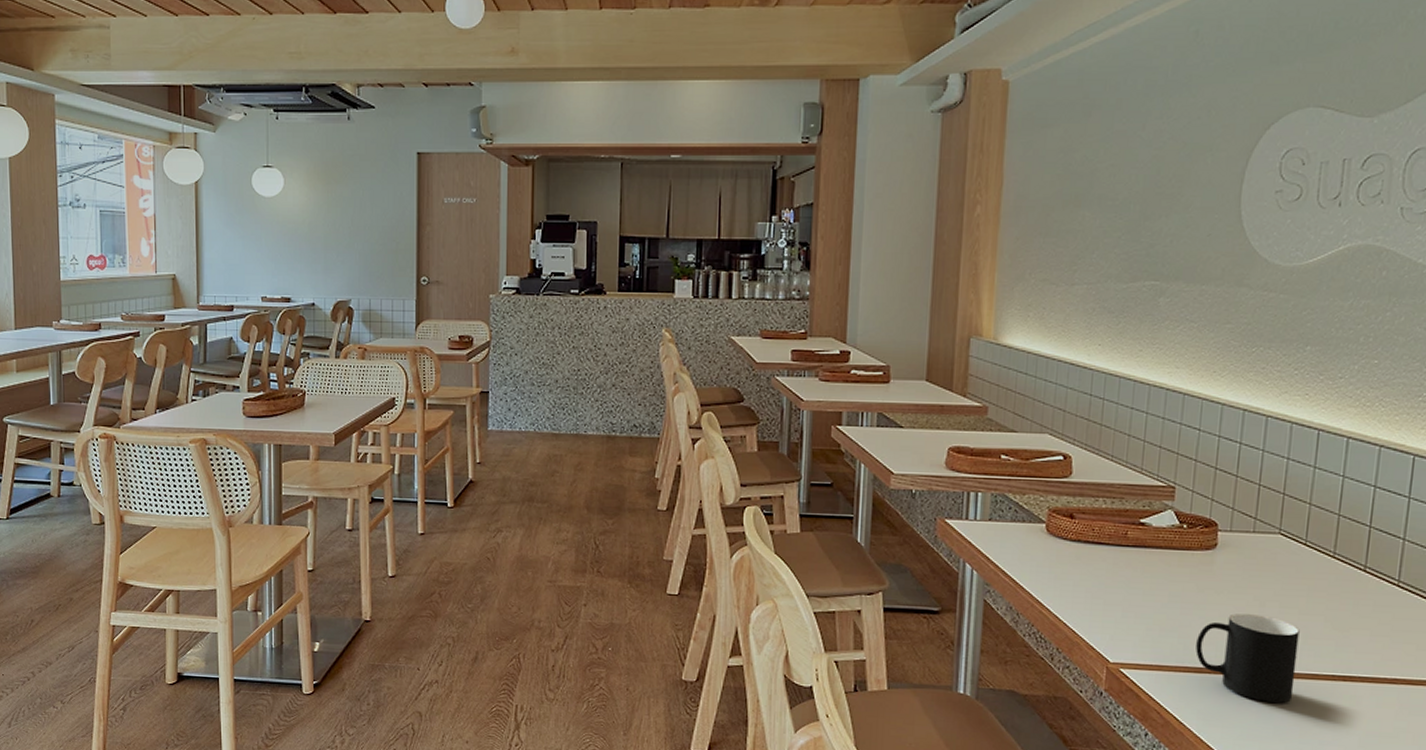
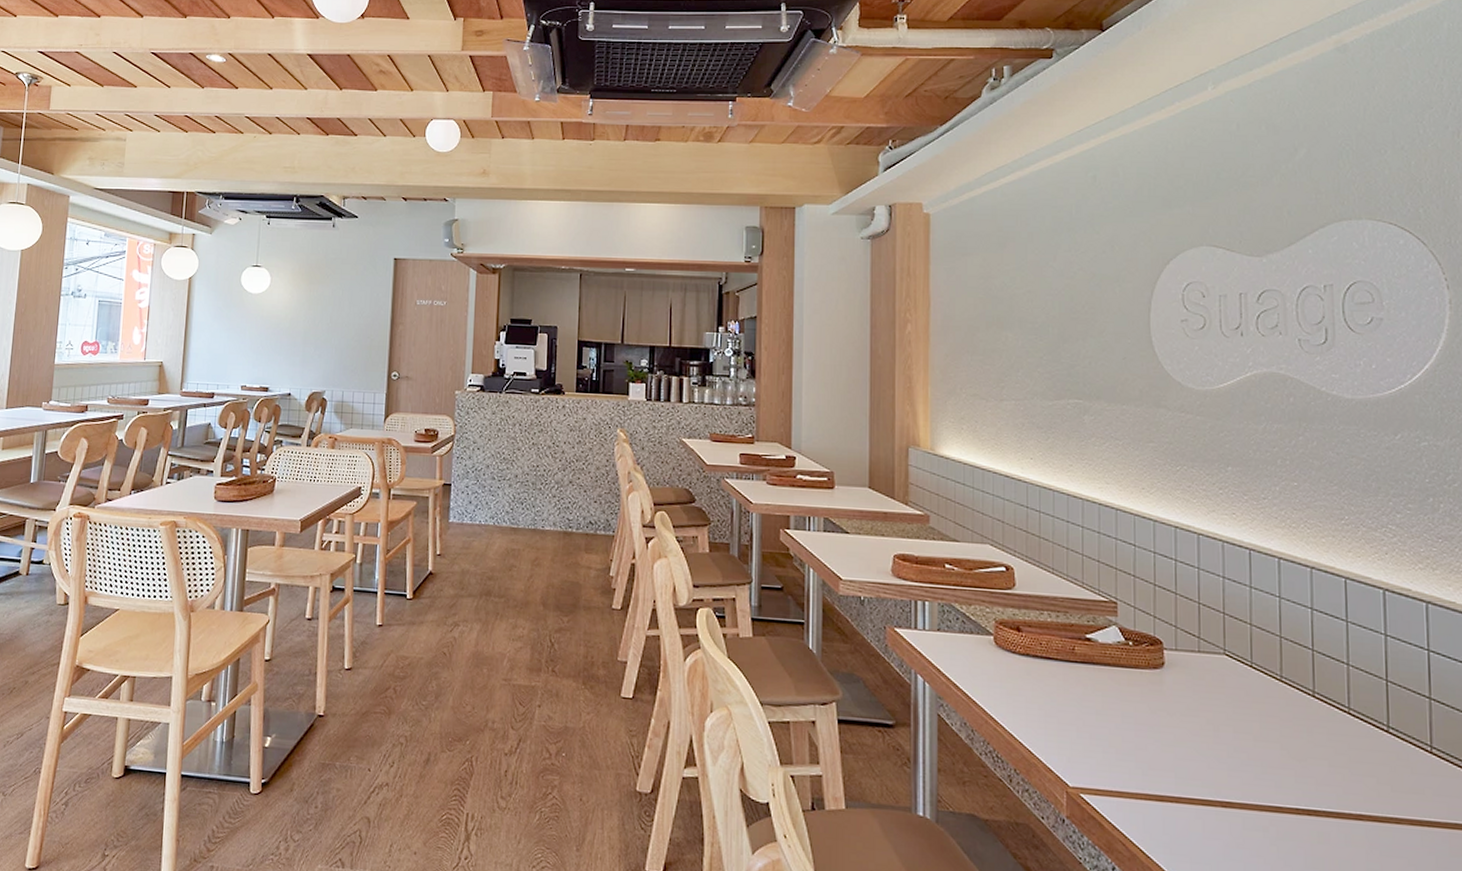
cup: present [1195,613,1300,703] -> none [1154,737,1259,838]

